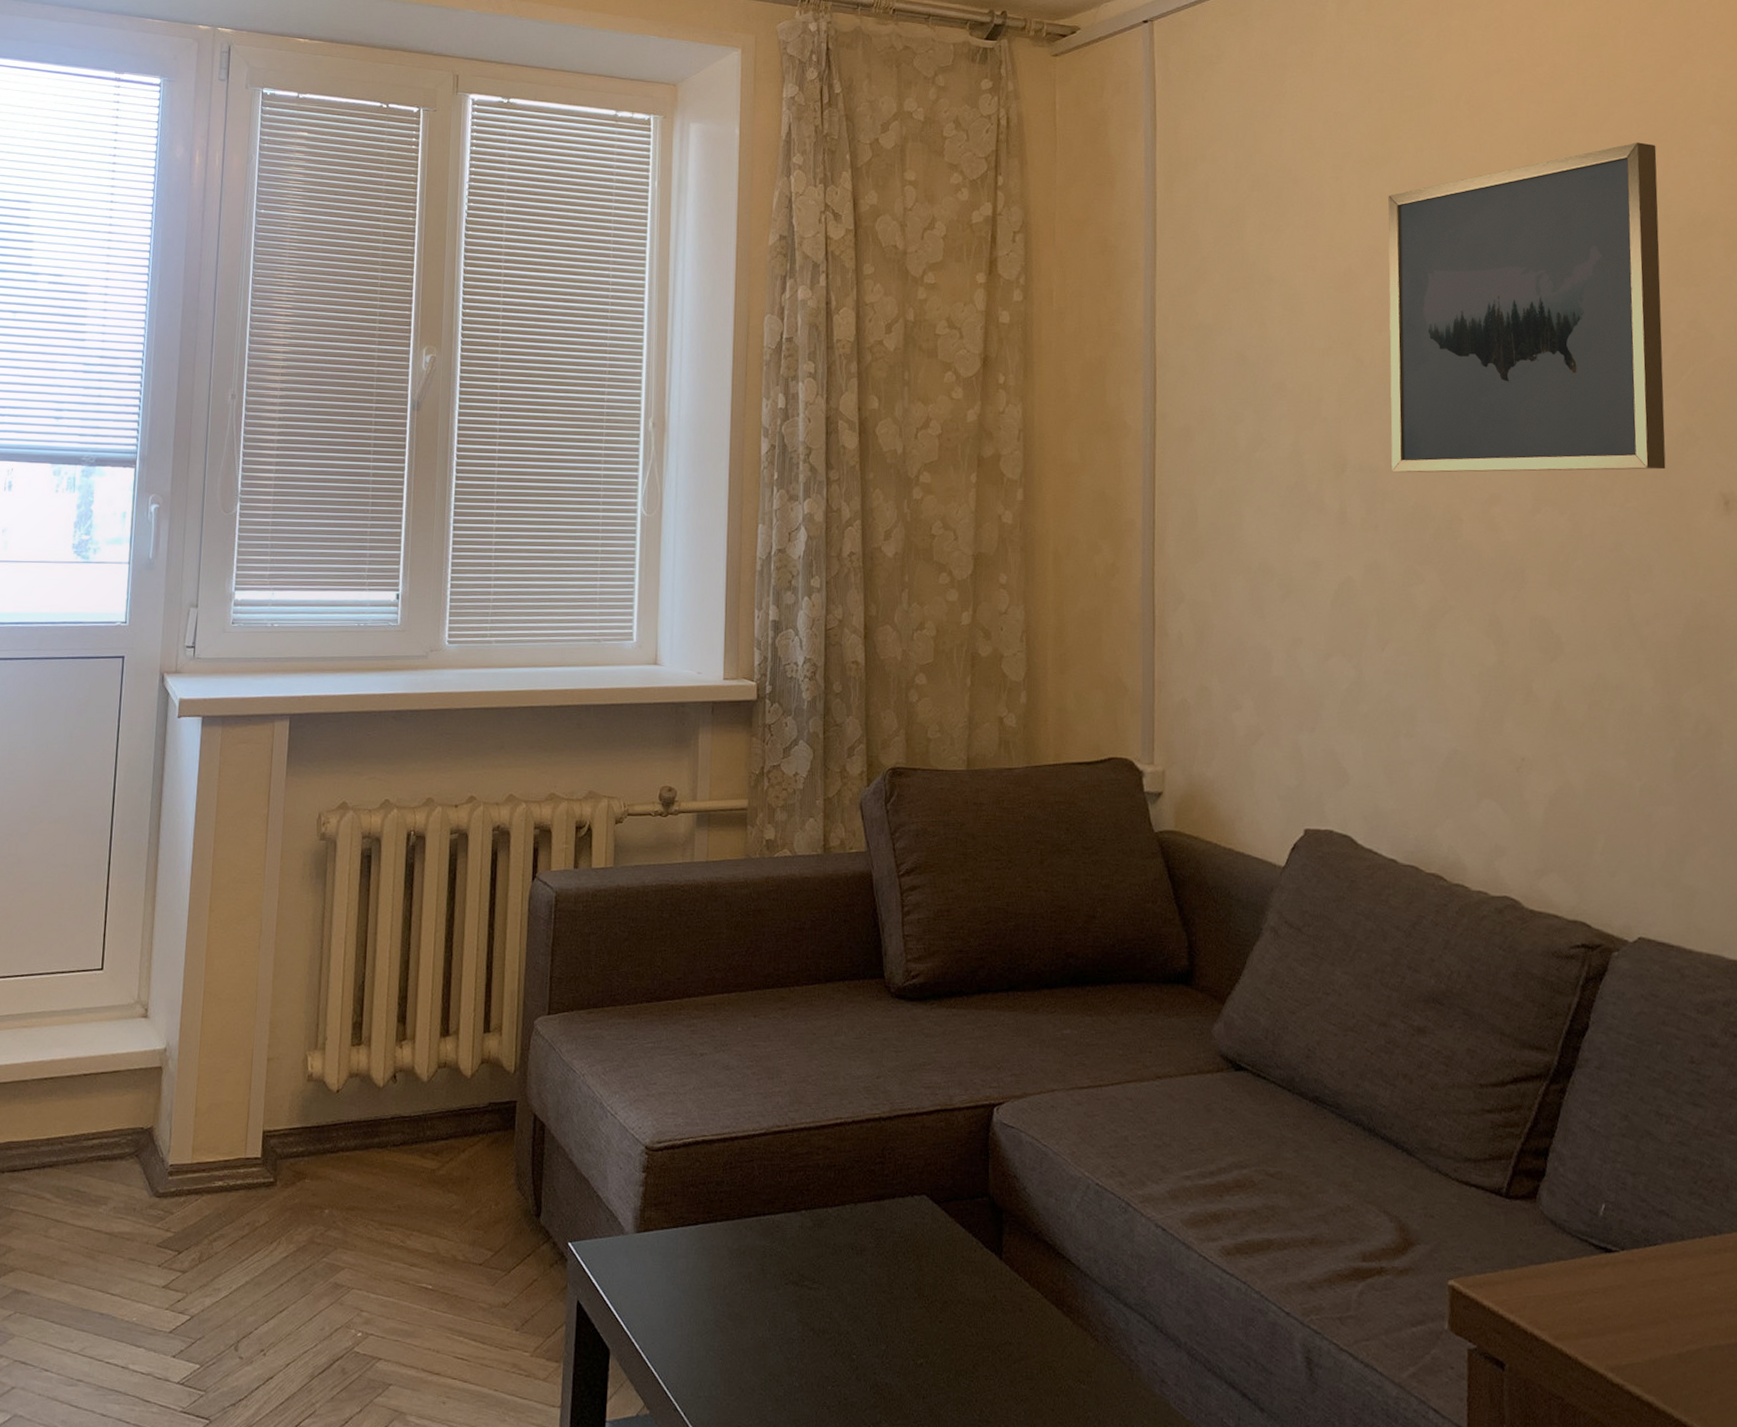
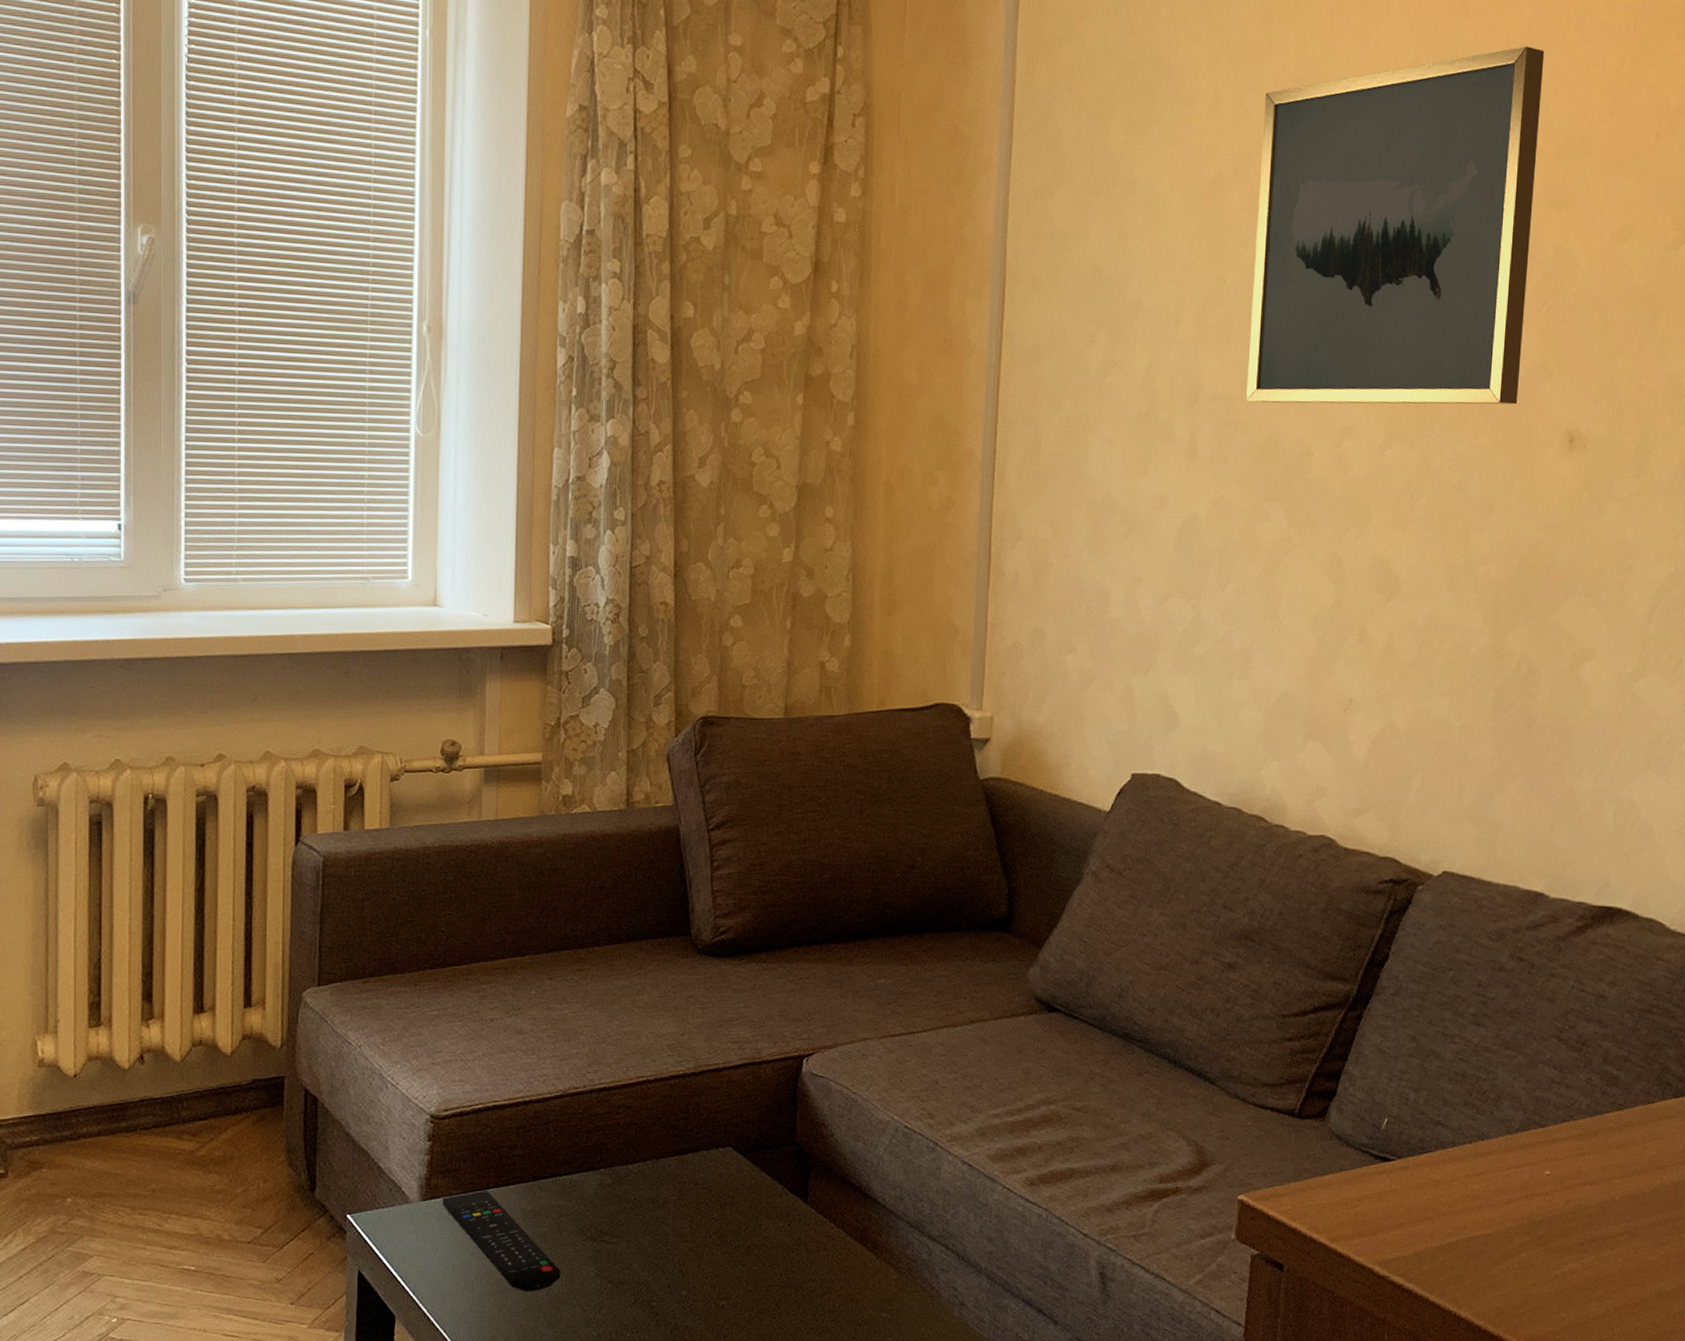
remote control: none [654,1225,765,1335] -> present [442,1190,561,1292]

